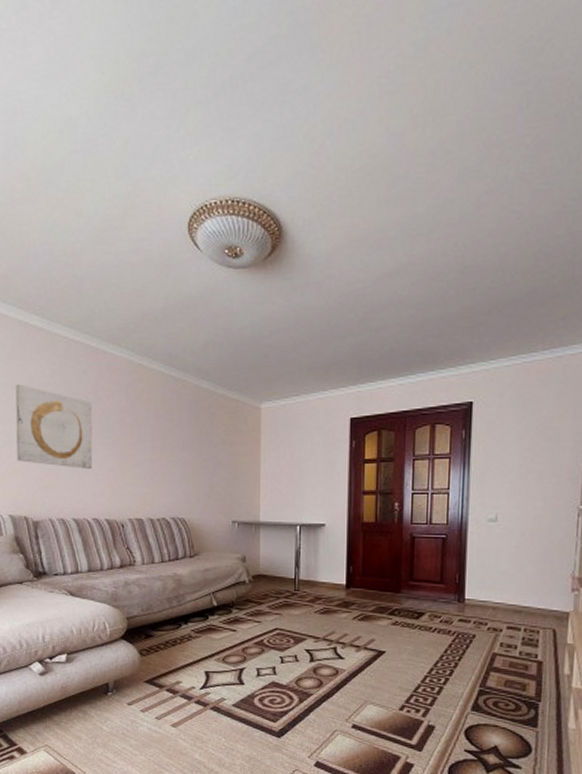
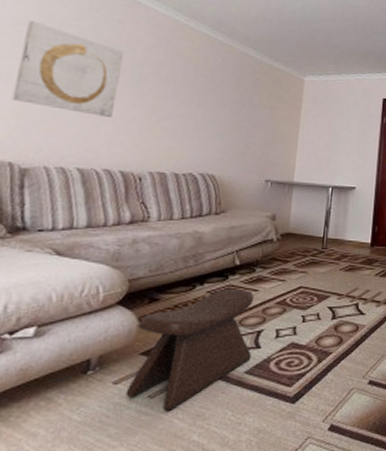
stool: none [139,628,237,731] -> present [127,288,254,411]

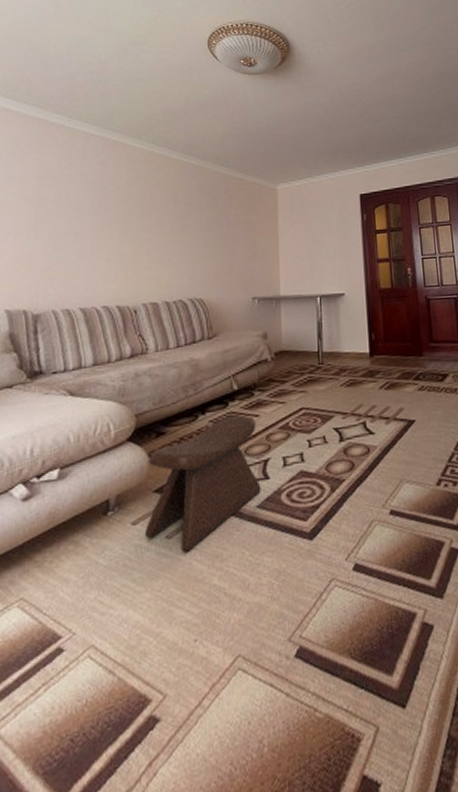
wall art: present [11,20,124,117] -> none [21,176,110,256]

